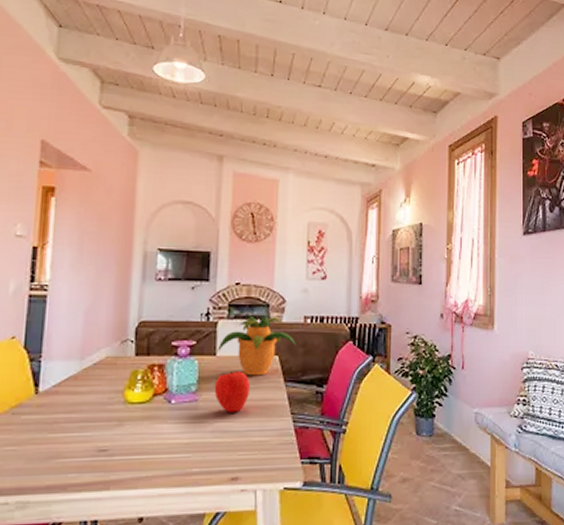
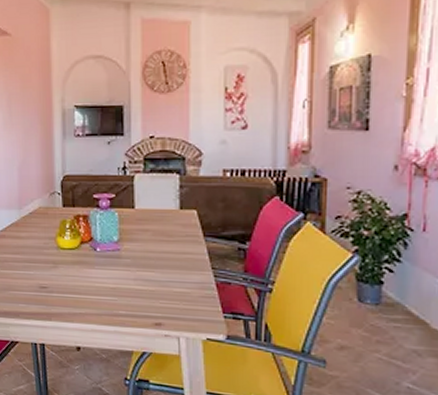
apple: present [214,371,251,413] -> none [134,224,170,264]
potted plant: present [217,312,296,376] -> none [135,166,215,230]

